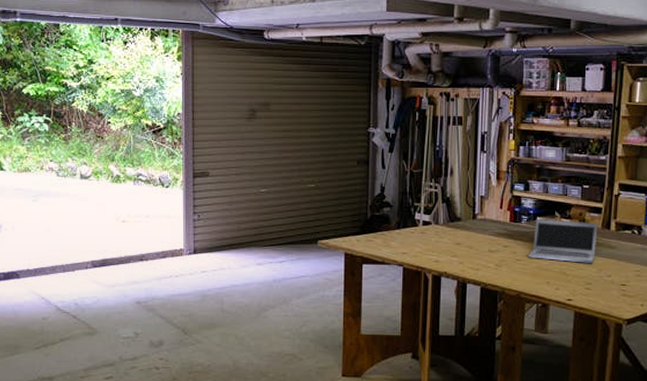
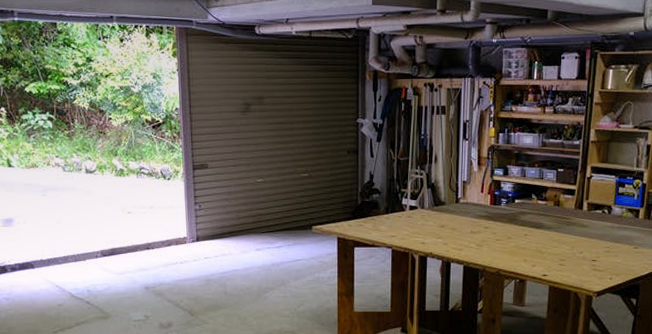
laptop: present [528,219,598,263] -> none [507,201,571,241]

